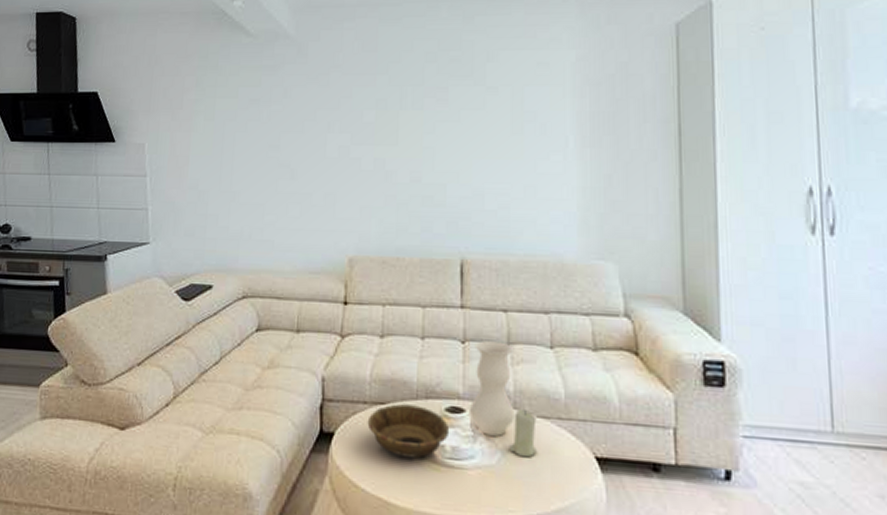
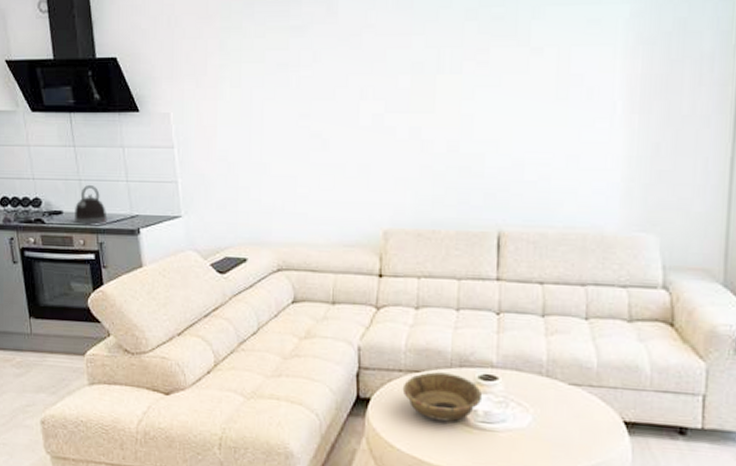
kettle: none [41,212,76,251] -> present [74,185,108,225]
vase: present [470,341,515,438] -> none [503,312,549,403]
candle: present [509,410,537,458] -> none [540,377,568,422]

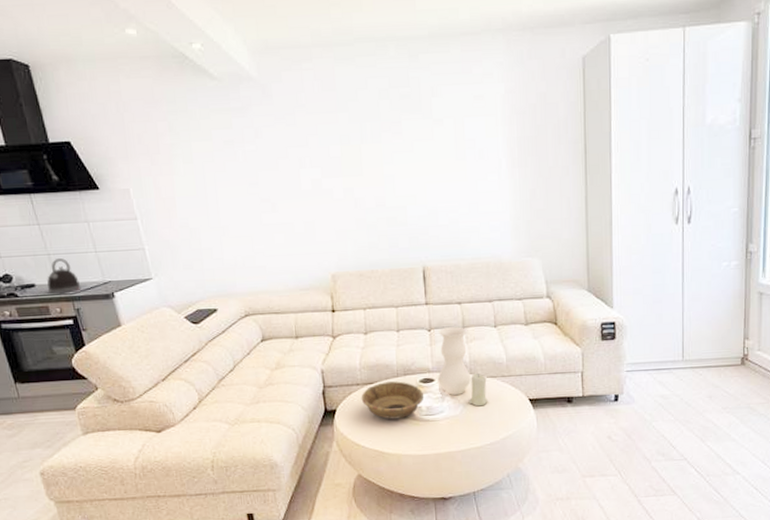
vase: none [503,312,549,403] -> present [438,327,471,396]
candle: none [540,377,568,422] -> present [468,374,488,407]

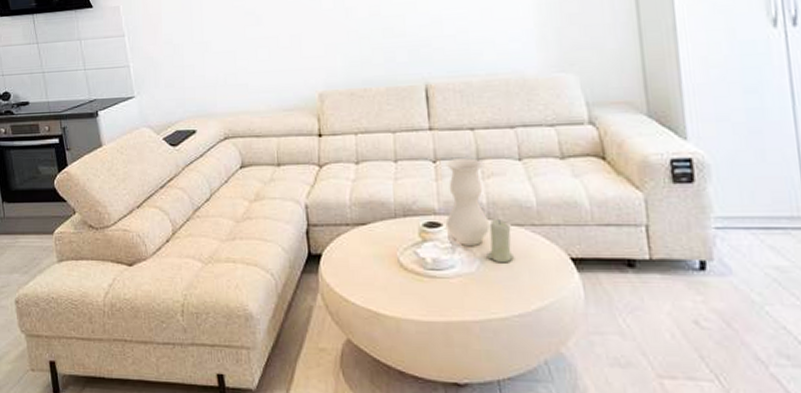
kettle: present [47,258,81,294] -> none [39,76,69,112]
decorative bowl: present [361,381,424,420] -> none [351,223,430,272]

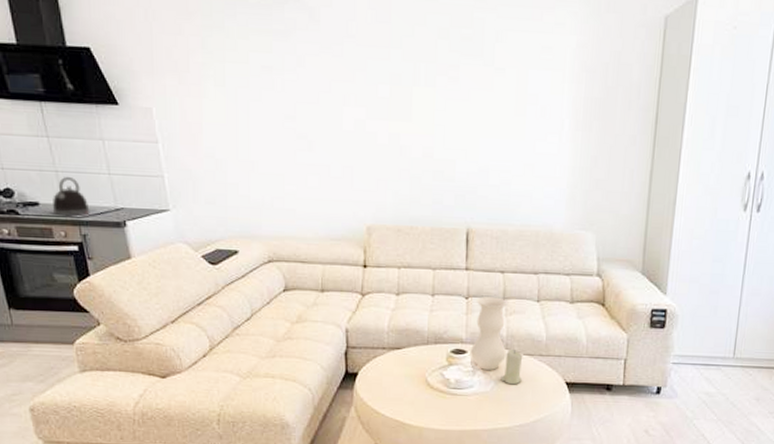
kettle: none [39,76,69,112] -> present [52,177,90,217]

